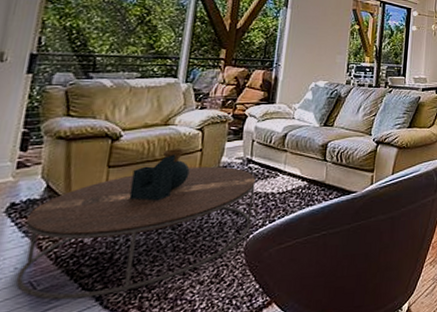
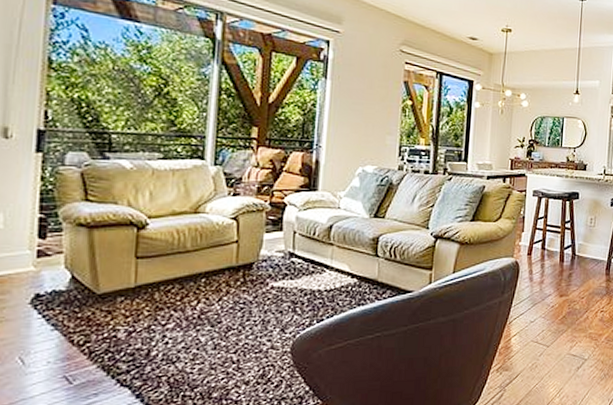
coffee table: present [15,149,256,300] -> none [50,240,300,396]

